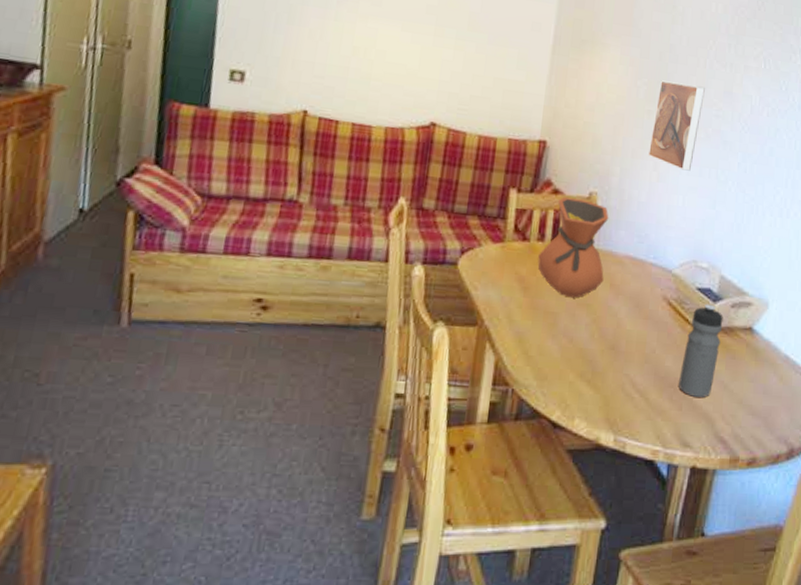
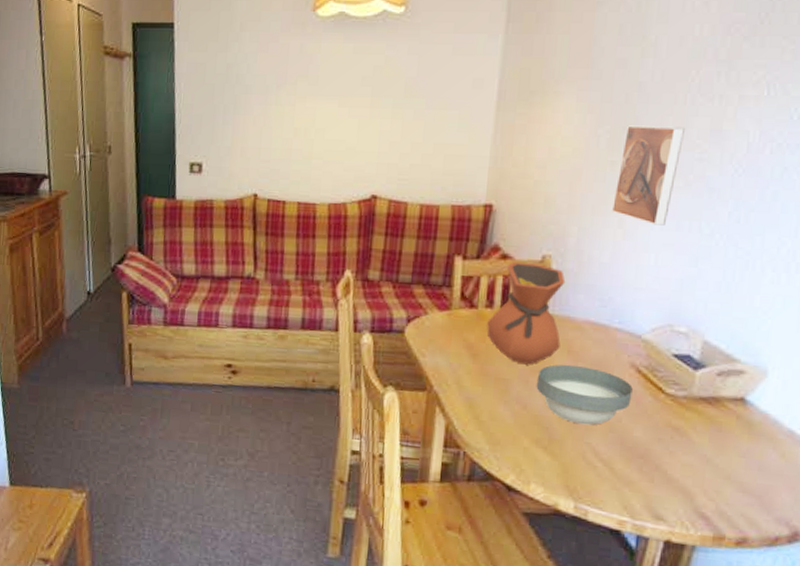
bowl: none [581,297,665,357] -> present [536,364,633,426]
water bottle: present [679,303,723,398] -> none [650,371,707,471]

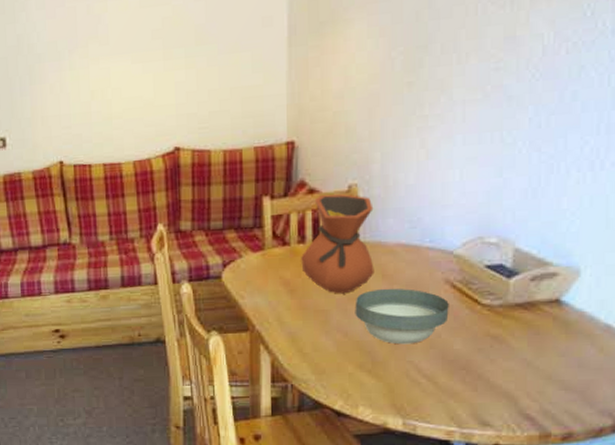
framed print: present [611,125,686,226] -> none [412,38,480,141]

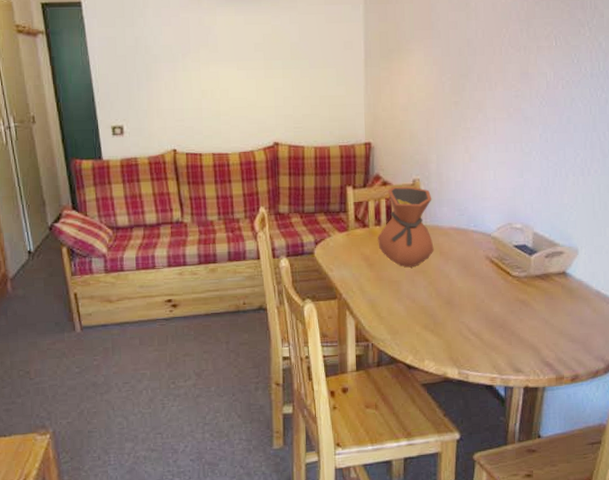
bowl: present [355,288,449,345] -> none [420,263,489,309]

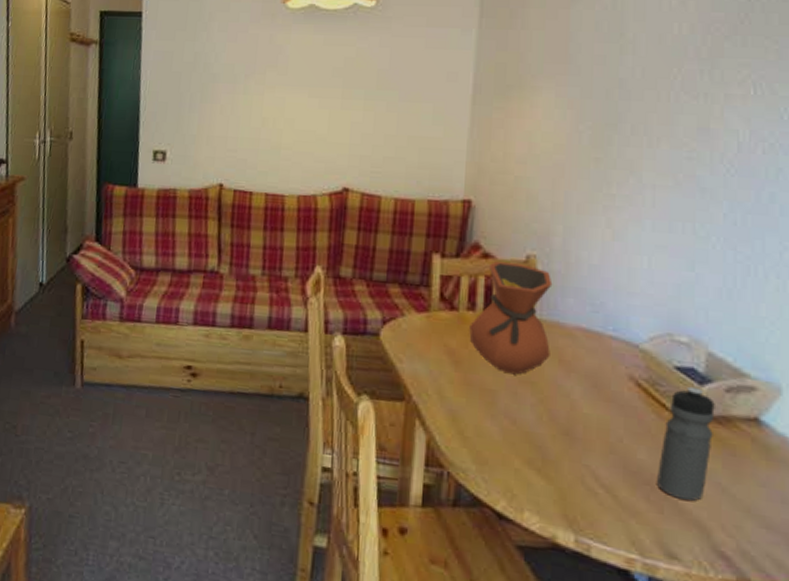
water bottle: none [507,257,540,334] -> present [657,386,715,501]

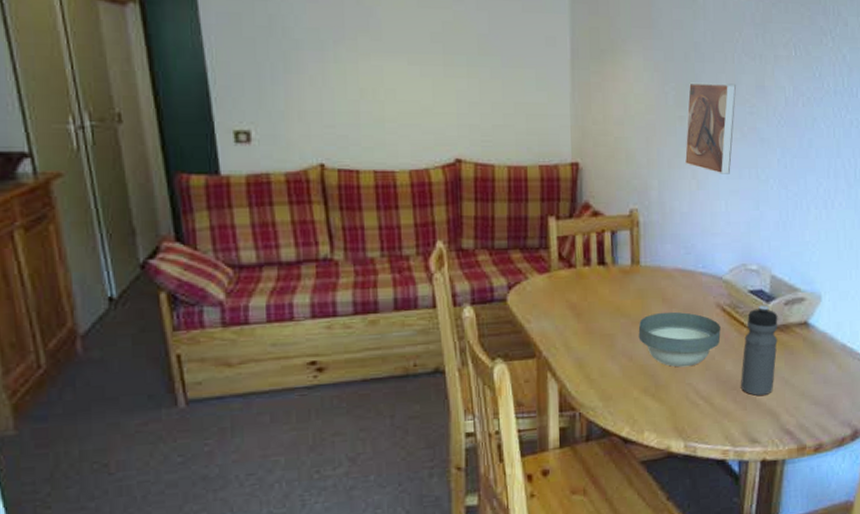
vase: present [469,260,553,375] -> none [587,217,655,318]
bowl: none [525,375,633,446] -> present [638,311,721,368]
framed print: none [597,122,672,226] -> present [684,82,737,174]

